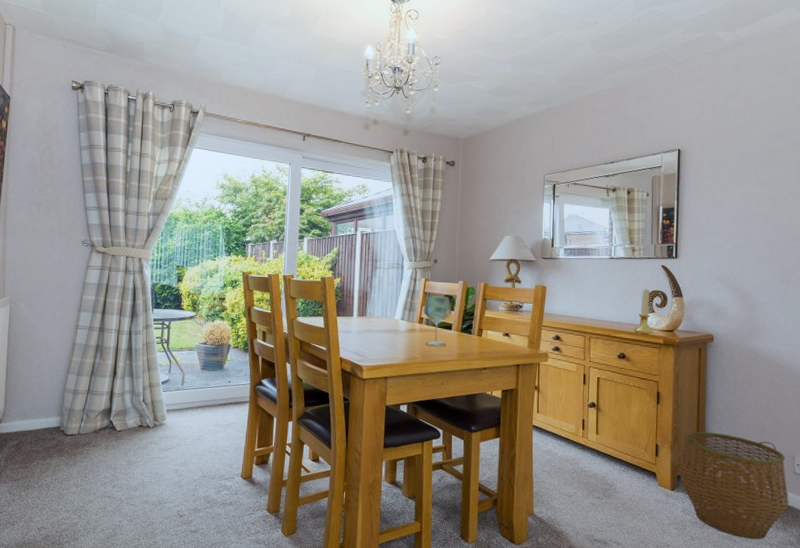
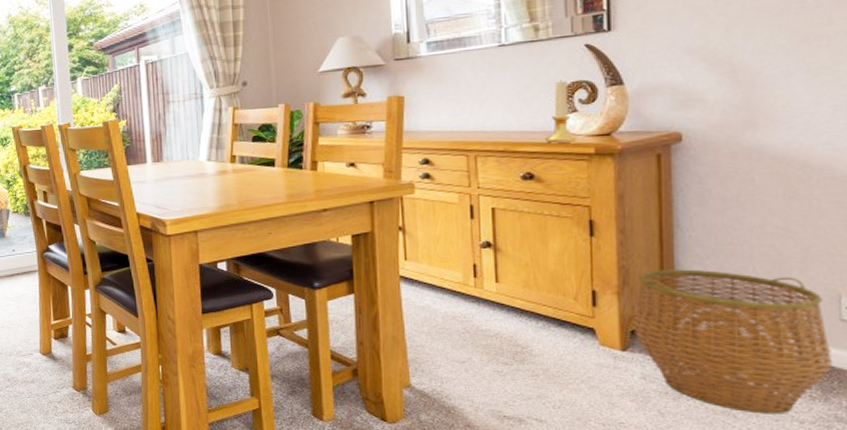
wine glass: present [423,295,451,347] -> none [234,125,272,190]

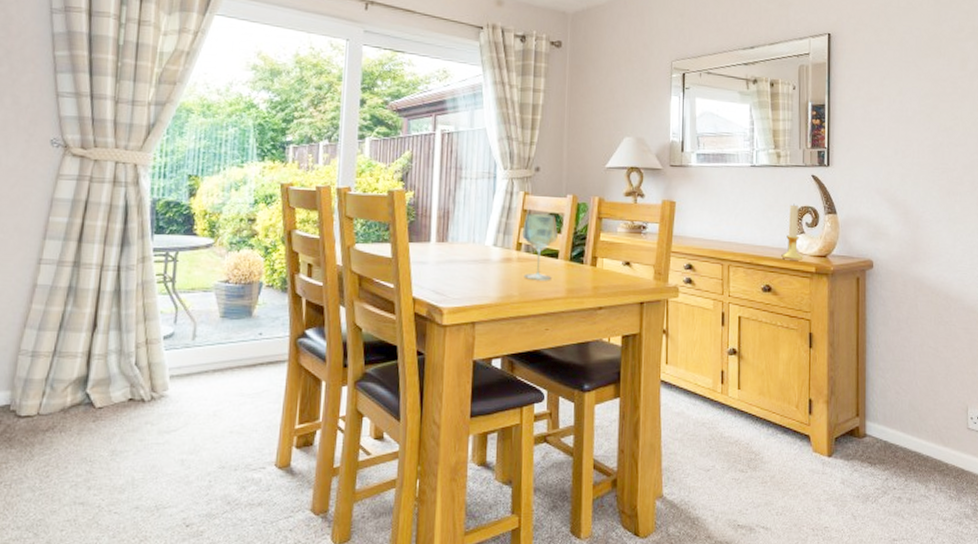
wine glass: none [234,125,272,190] -> present [521,213,558,281]
basket: present [633,269,833,414] -> none [837,381,963,514]

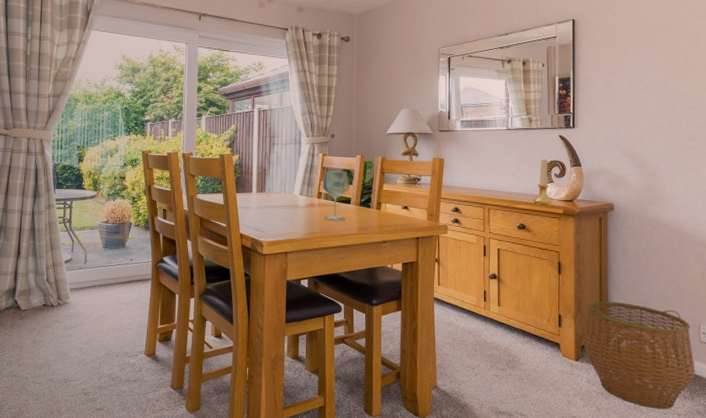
basket: none [837,381,963,514] -> present [583,301,696,409]

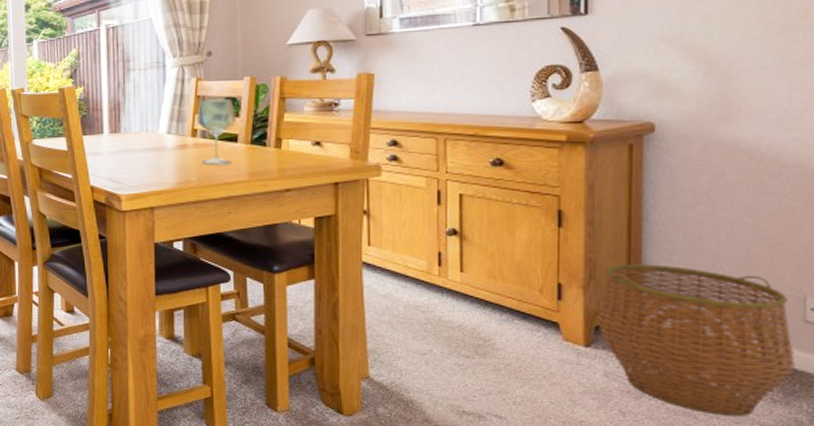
candle holder: present [533,158,553,204] -> none [517,63,549,129]

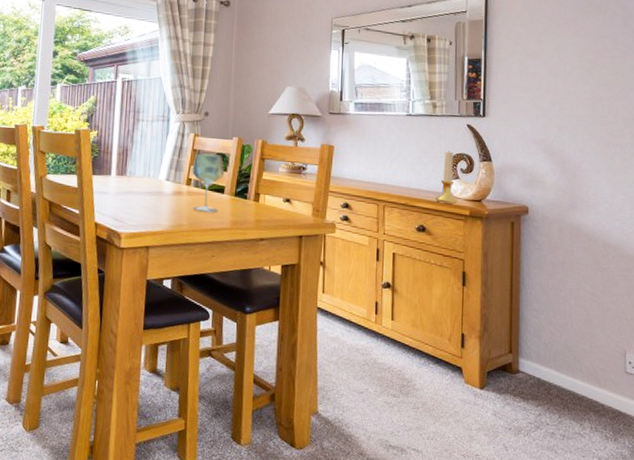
candle holder: none [517,63,549,129] -> present [436,150,458,204]
basket: present [598,264,796,417] -> none [489,319,620,451]

